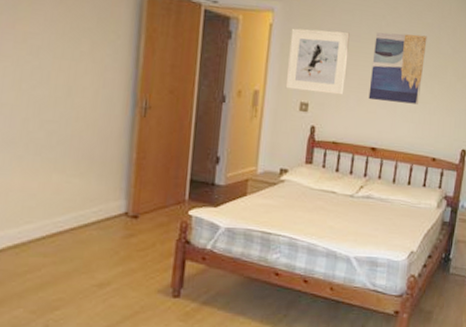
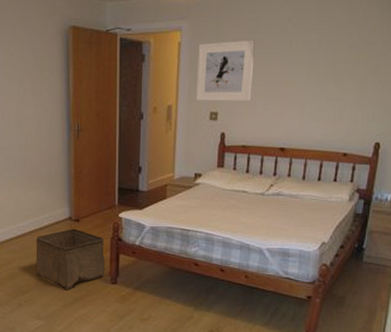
storage bin: none [73,226,168,305] -> present [35,228,105,289]
wall art: present [368,32,427,105] -> none [276,32,336,103]

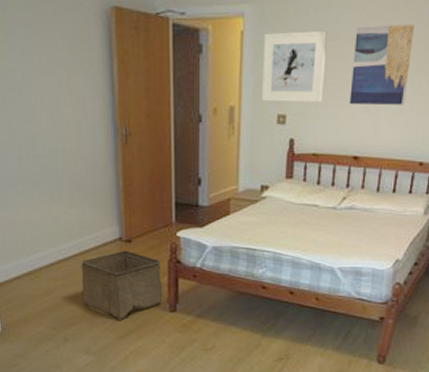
wall art: none [276,32,336,103] -> present [349,24,415,105]

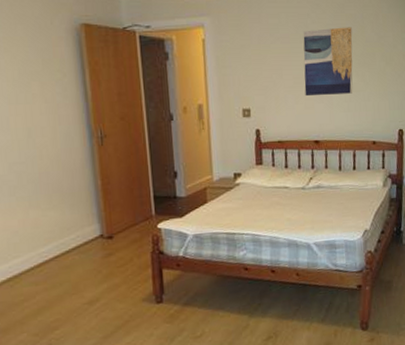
storage bin: present [81,250,163,320] -> none [62,246,148,318]
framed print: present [261,30,327,103] -> none [223,35,282,98]

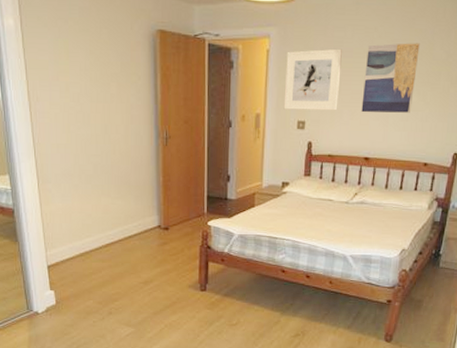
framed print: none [223,35,282,98] -> present [283,48,342,111]

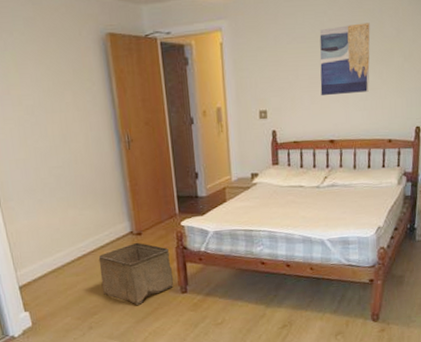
storage bin: none [125,236,195,297] -> present [98,242,174,305]
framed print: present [283,48,342,111] -> none [240,35,298,101]

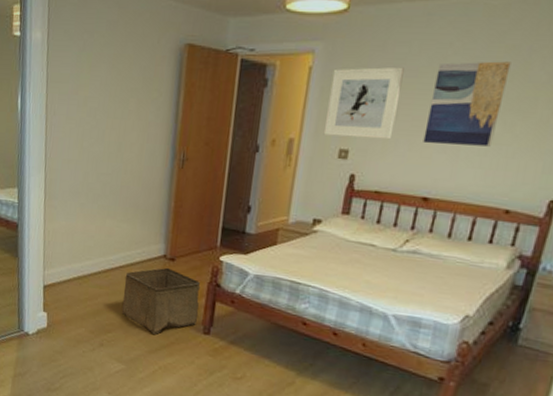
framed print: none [240,35,298,101] -> present [323,67,404,140]

